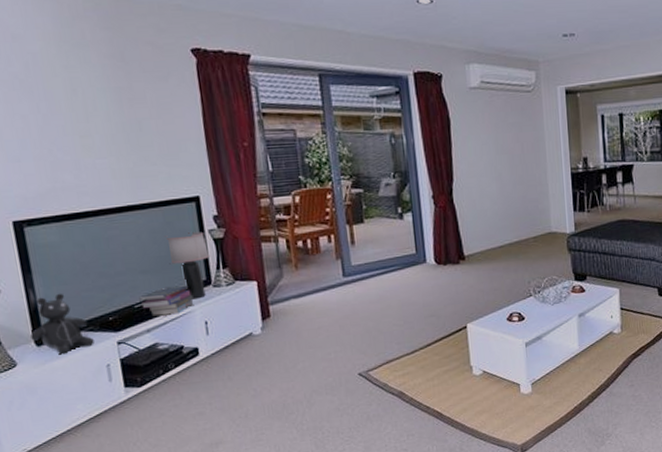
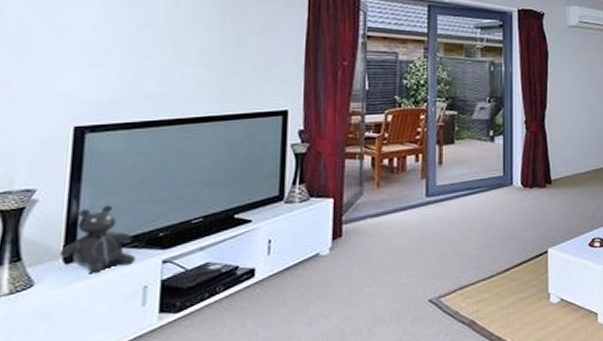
books: present [139,285,194,318] -> none [199,200,261,234]
table lamp: present [165,231,211,299] -> none [242,146,288,216]

